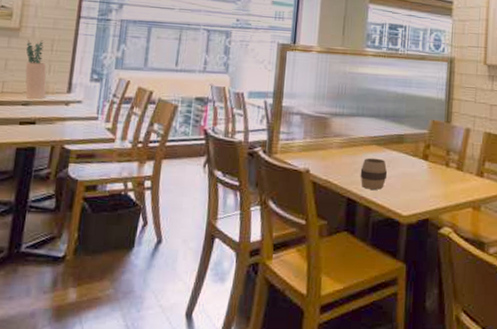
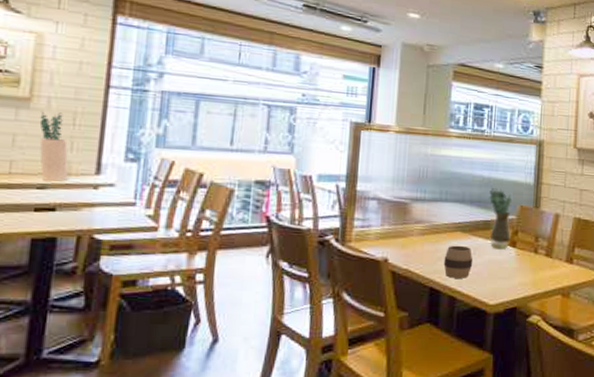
vase: none [401,102,424,163] -> present [488,187,512,250]

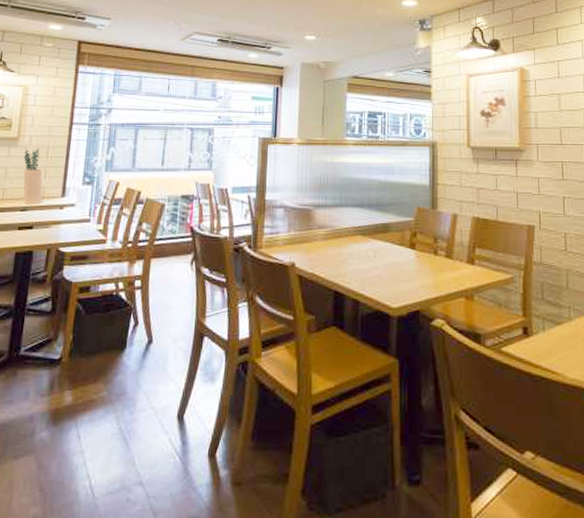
cup: present [443,245,473,278] -> none [346,248,374,281]
vase: present [488,187,512,250] -> none [385,190,409,252]

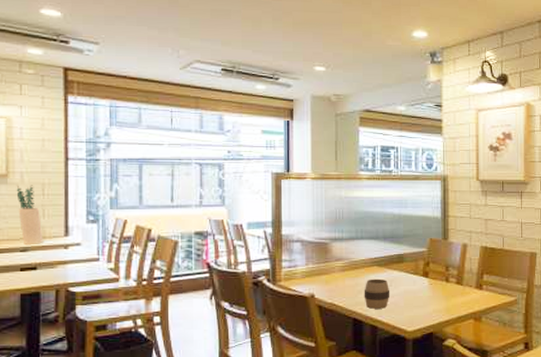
cup: none [346,248,374,281] -> present [364,278,390,309]

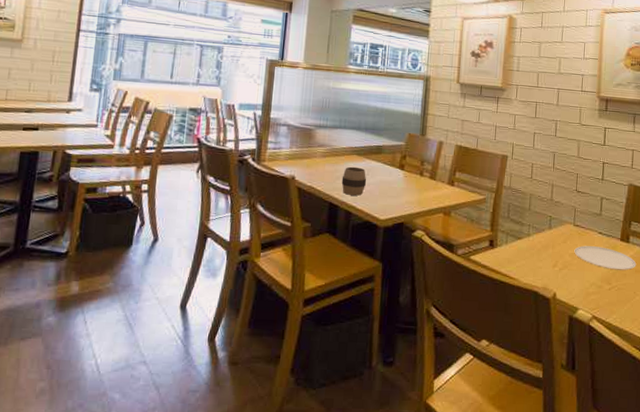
vase: present [16,185,43,246] -> none [28,50,48,107]

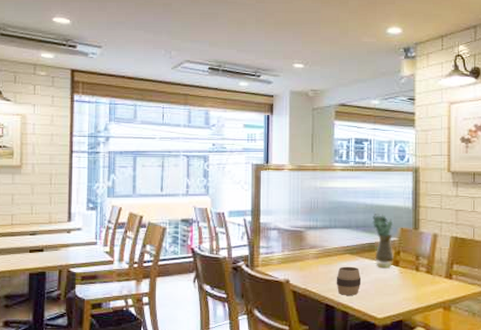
vase: none [380,116,401,172] -> present [371,212,393,269]

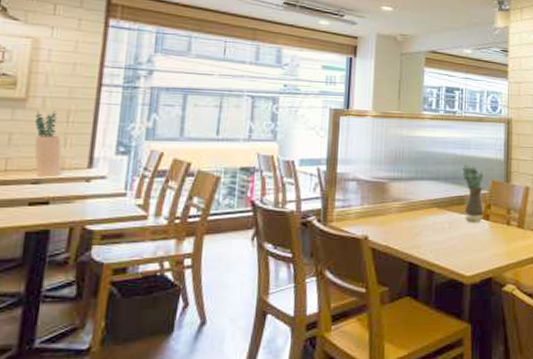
vase: none [28,175,50,230] -> present [34,110,62,177]
cup: present [336,266,362,295] -> none [421,220,449,252]

